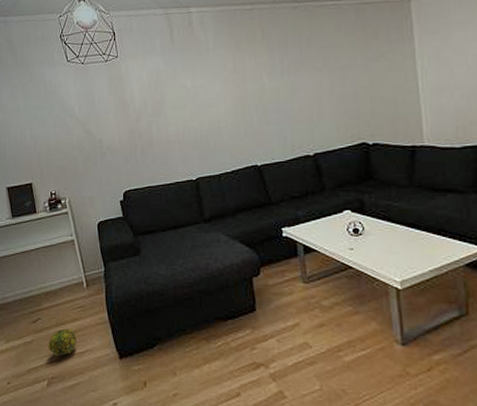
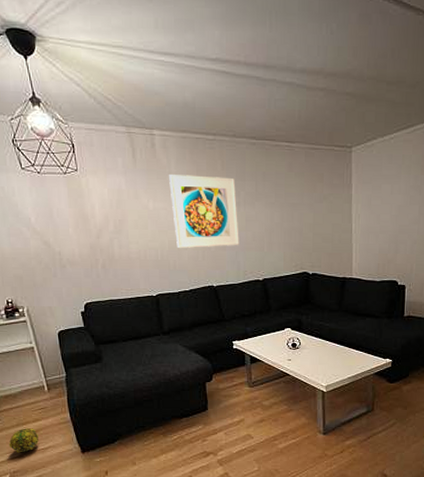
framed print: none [207,46,285,127] -> present [169,175,239,249]

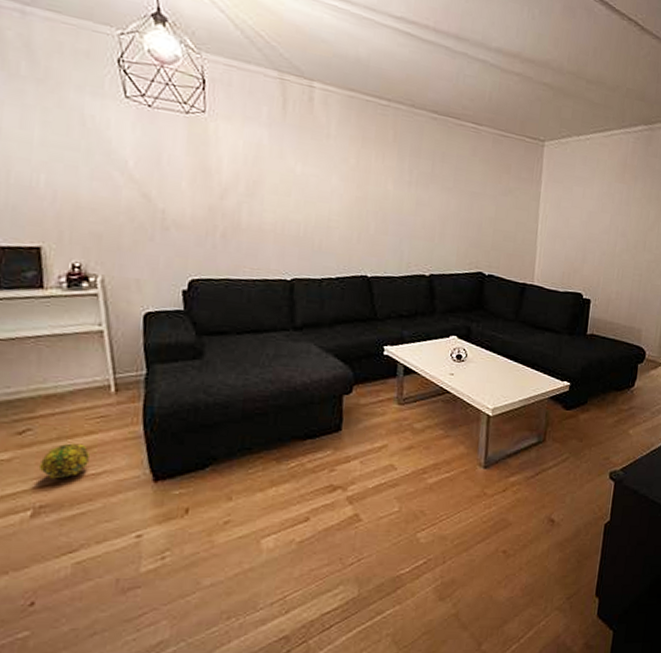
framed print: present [169,175,239,249] -> none [325,136,408,232]

